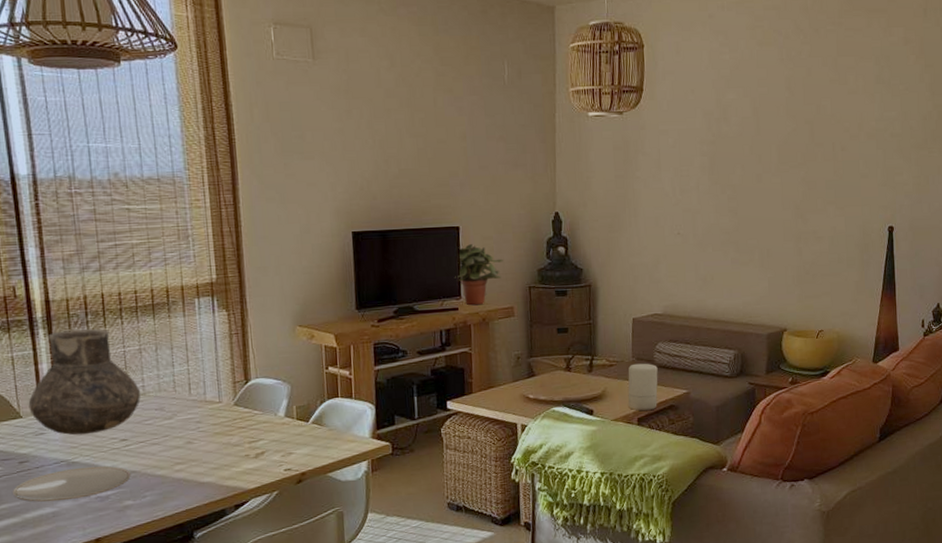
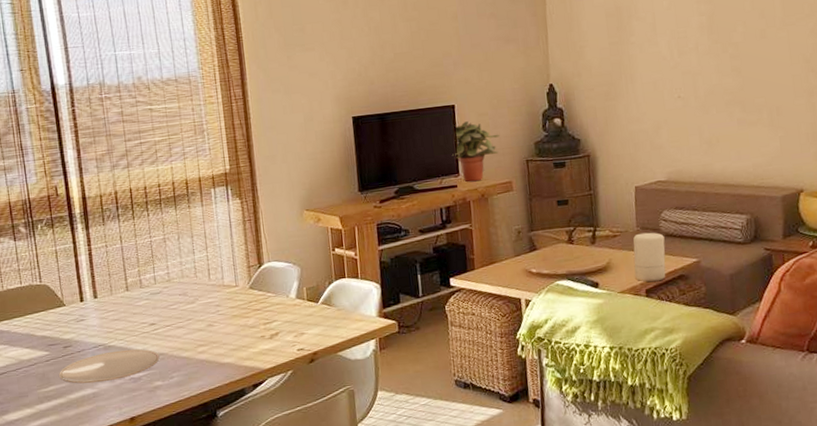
vase: present [28,328,141,435] -> none [70,221,167,321]

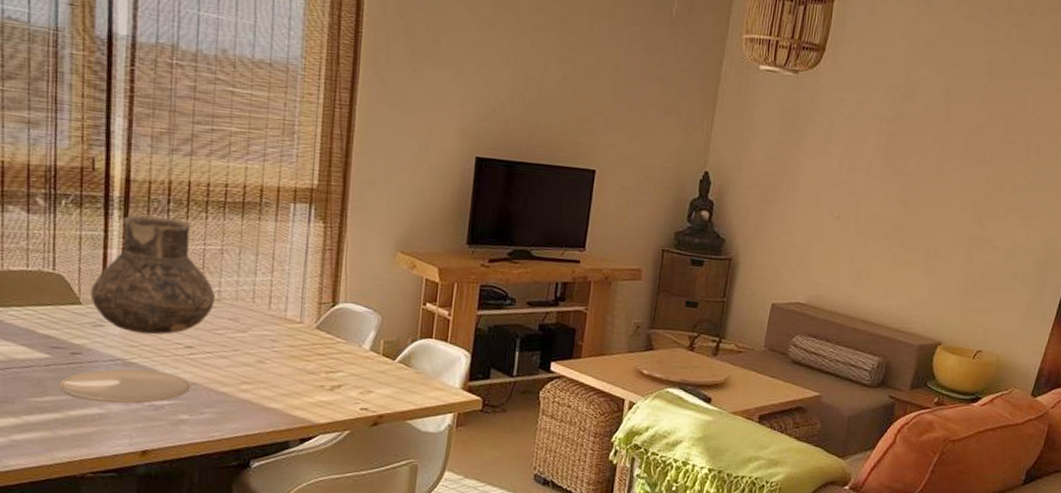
vase: none [70,221,167,321] -> present [90,215,216,335]
potted plant: present [451,121,500,182] -> none [580,191,638,262]
candle: present [633,232,666,283] -> none [750,354,791,409]

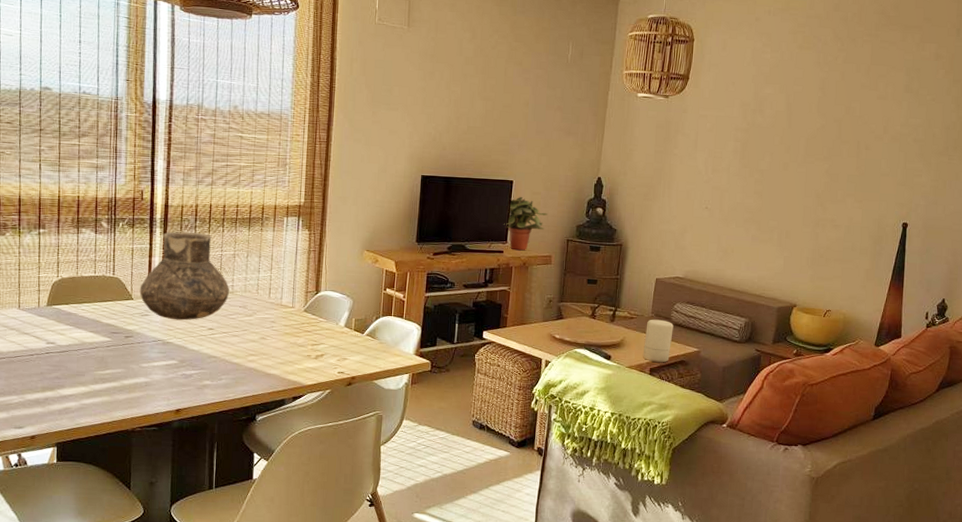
plate: present [59,369,191,404] -> none [117,347,212,374]
potted plant: none [580,191,638,262] -> present [503,197,548,251]
candle: none [750,354,791,409] -> present [642,319,674,363]

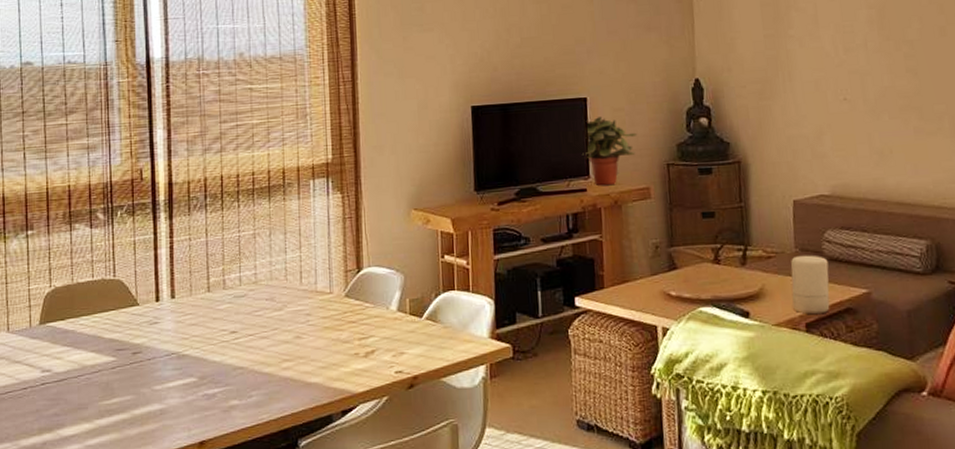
vase: present [139,231,230,321] -> none [145,212,253,326]

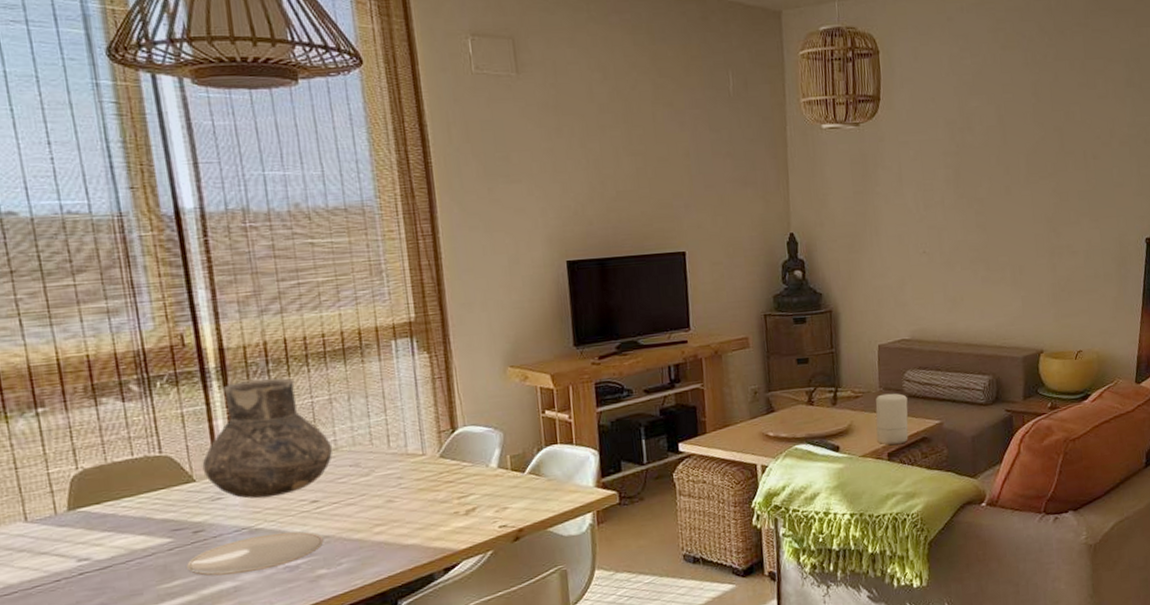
plate: none [125,360,238,398] -> present [187,531,324,576]
vase: none [145,212,253,326] -> present [202,378,333,499]
potted plant: present [581,117,637,186] -> none [681,270,735,338]

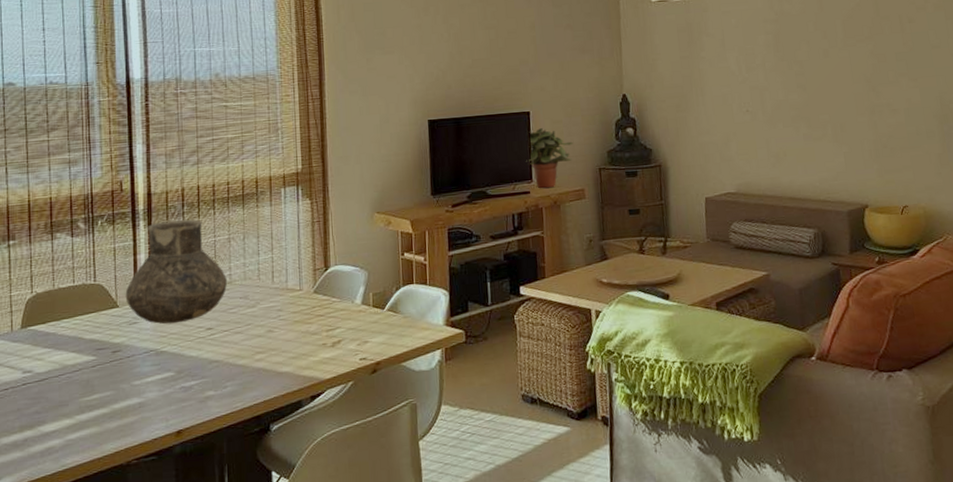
plate: present [187,531,324,576] -> none [105,355,214,393]
potted plant: none [681,270,735,338] -> present [525,128,573,189]
candle: present [875,393,909,446] -> none [703,244,736,295]

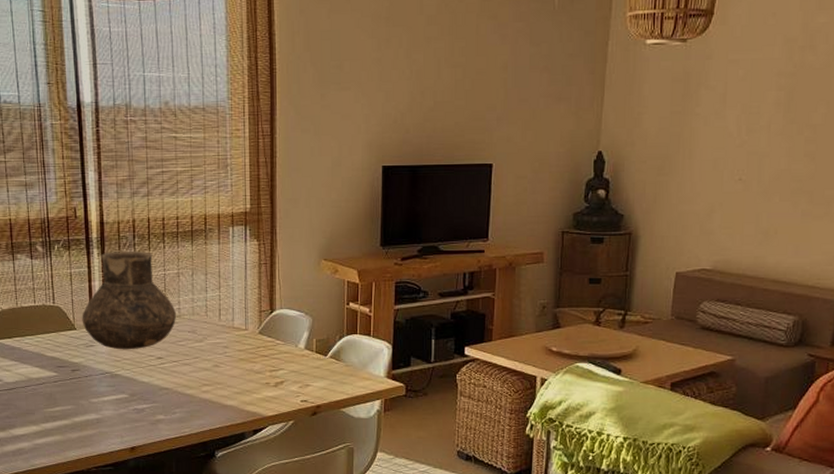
potted plant: present [525,128,573,189] -> none [482,183,536,249]

